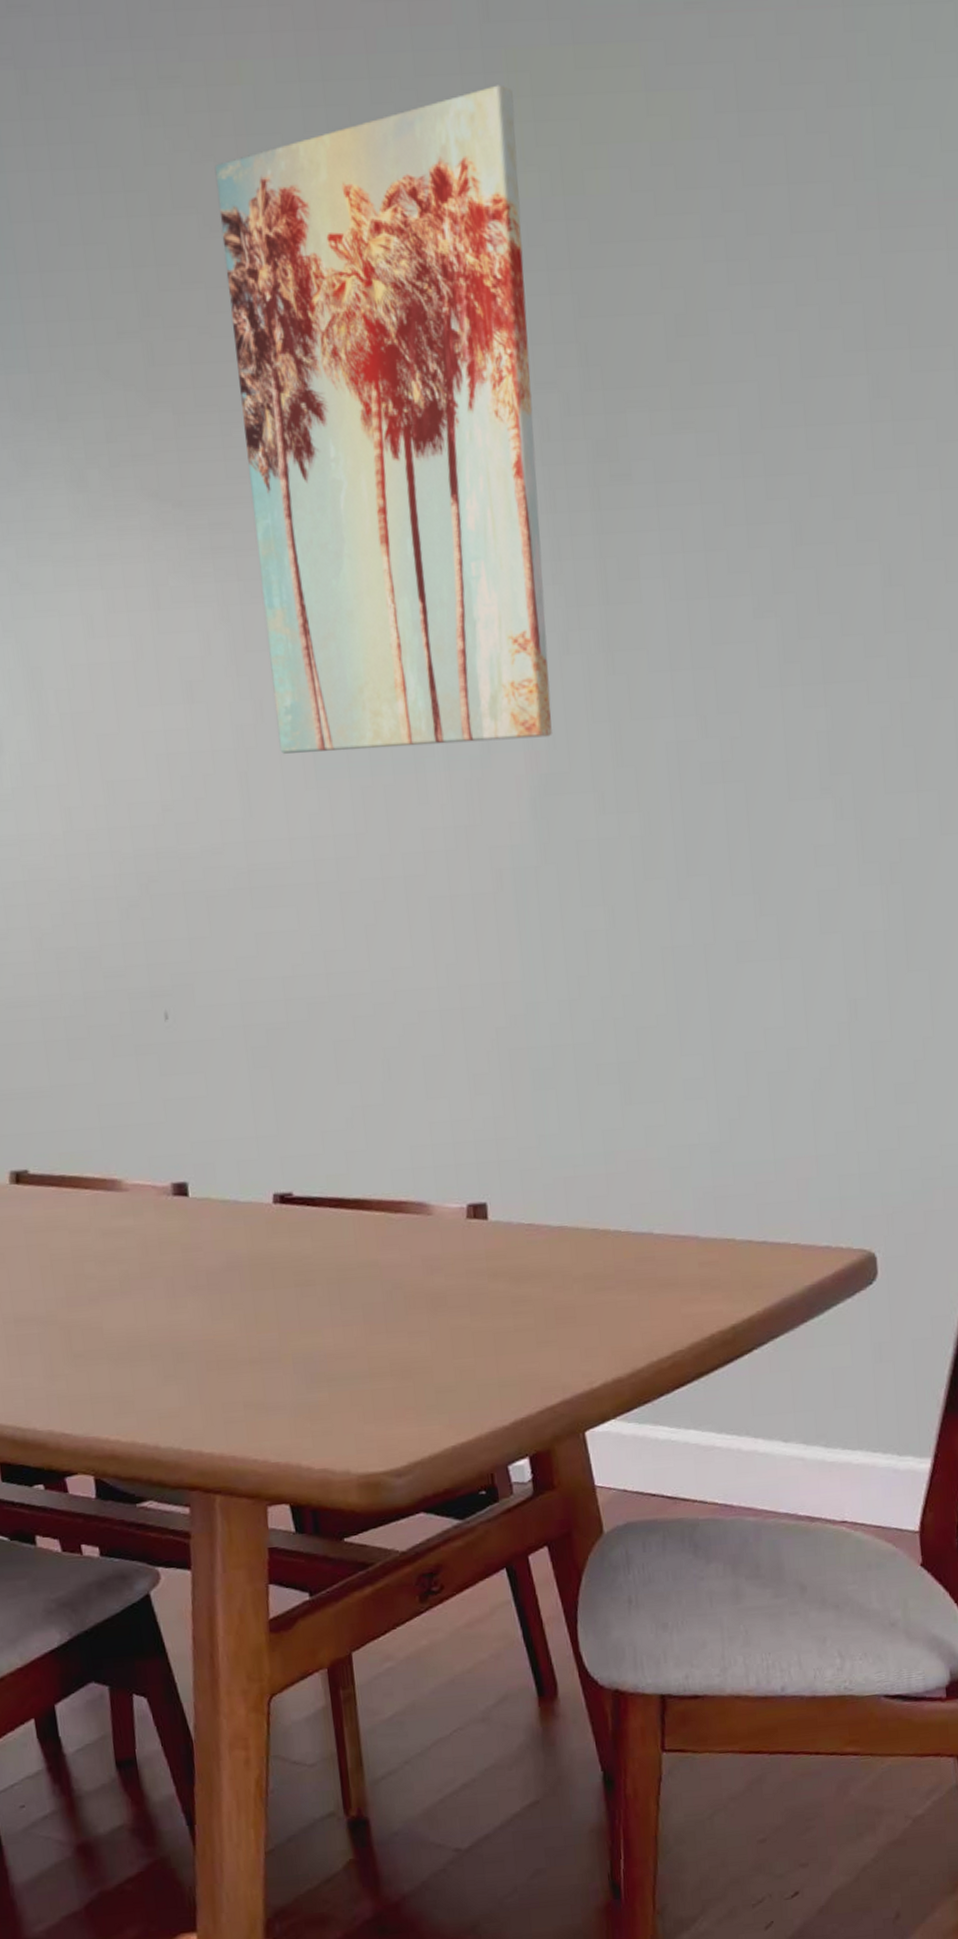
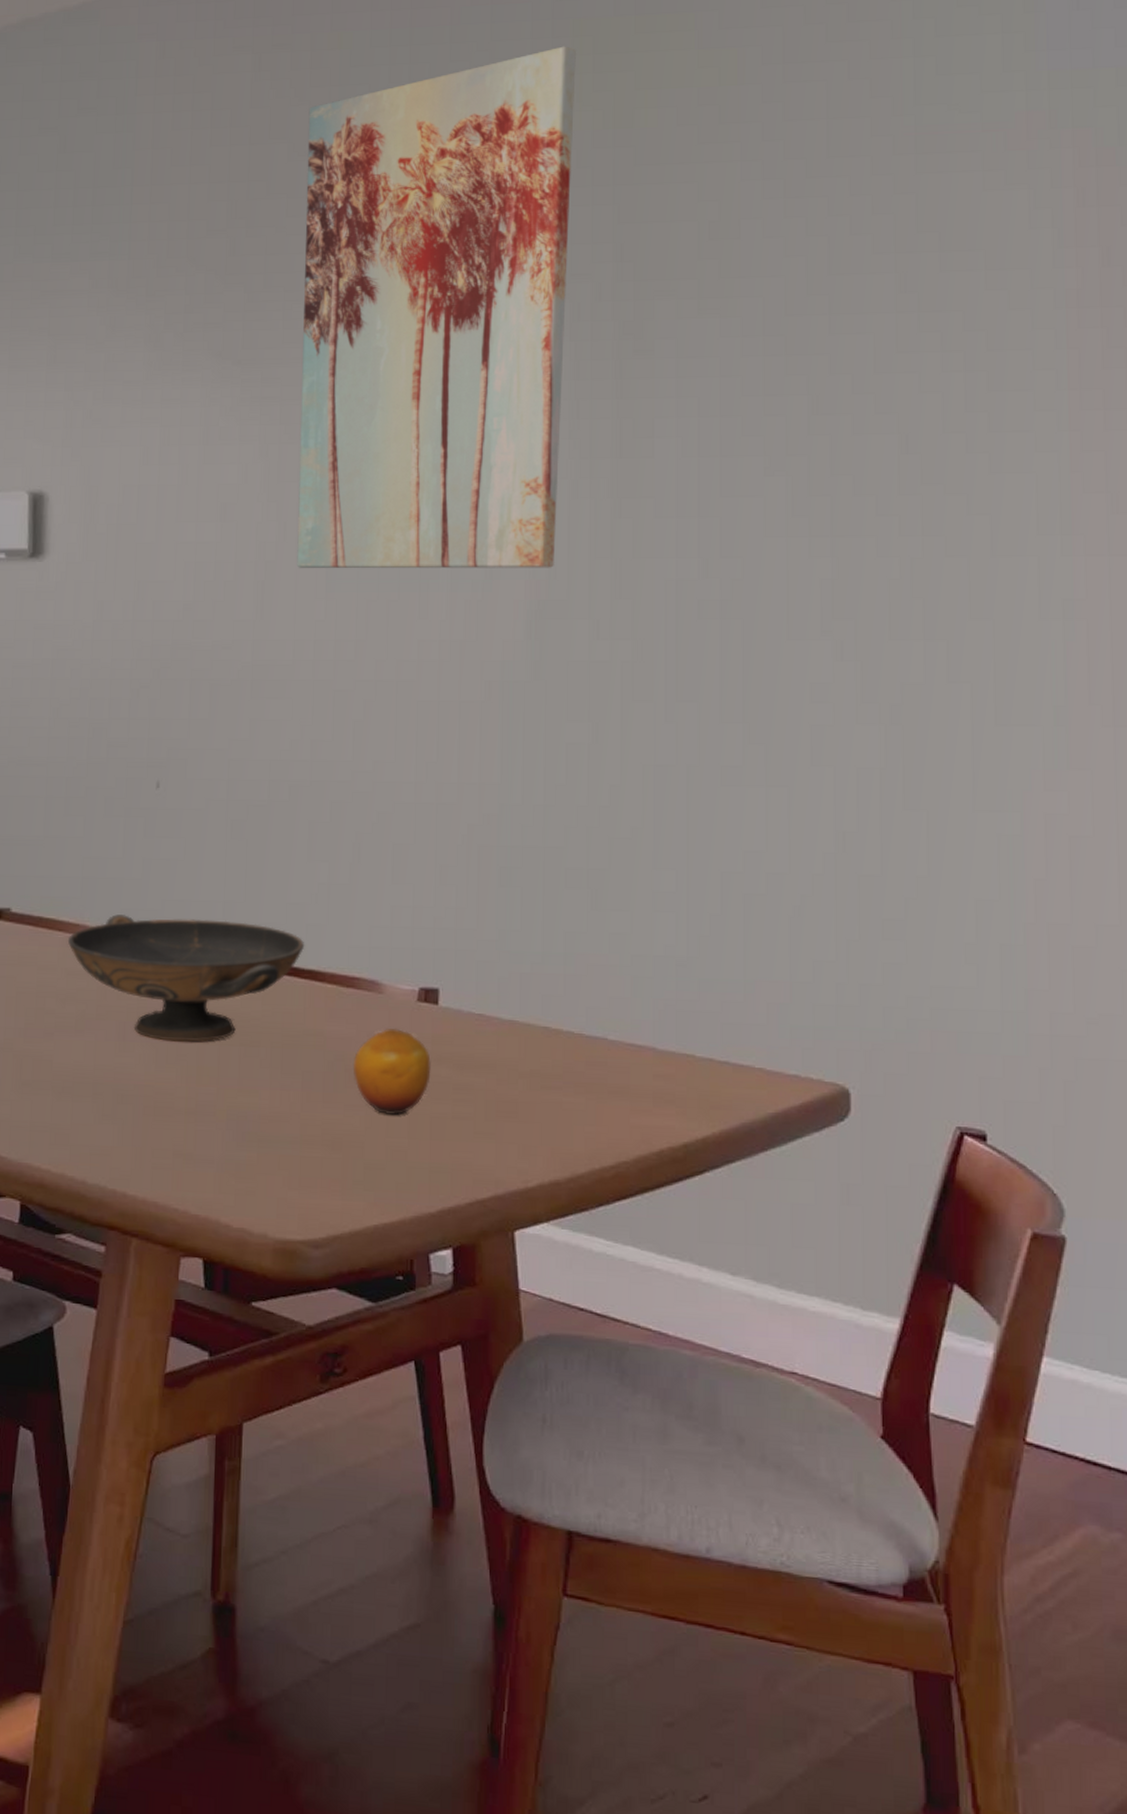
decorative bowl: none [96,1156,347,1292] -> present [67,914,305,1042]
fruit: none [412,1248,489,1337] -> present [354,1028,431,1116]

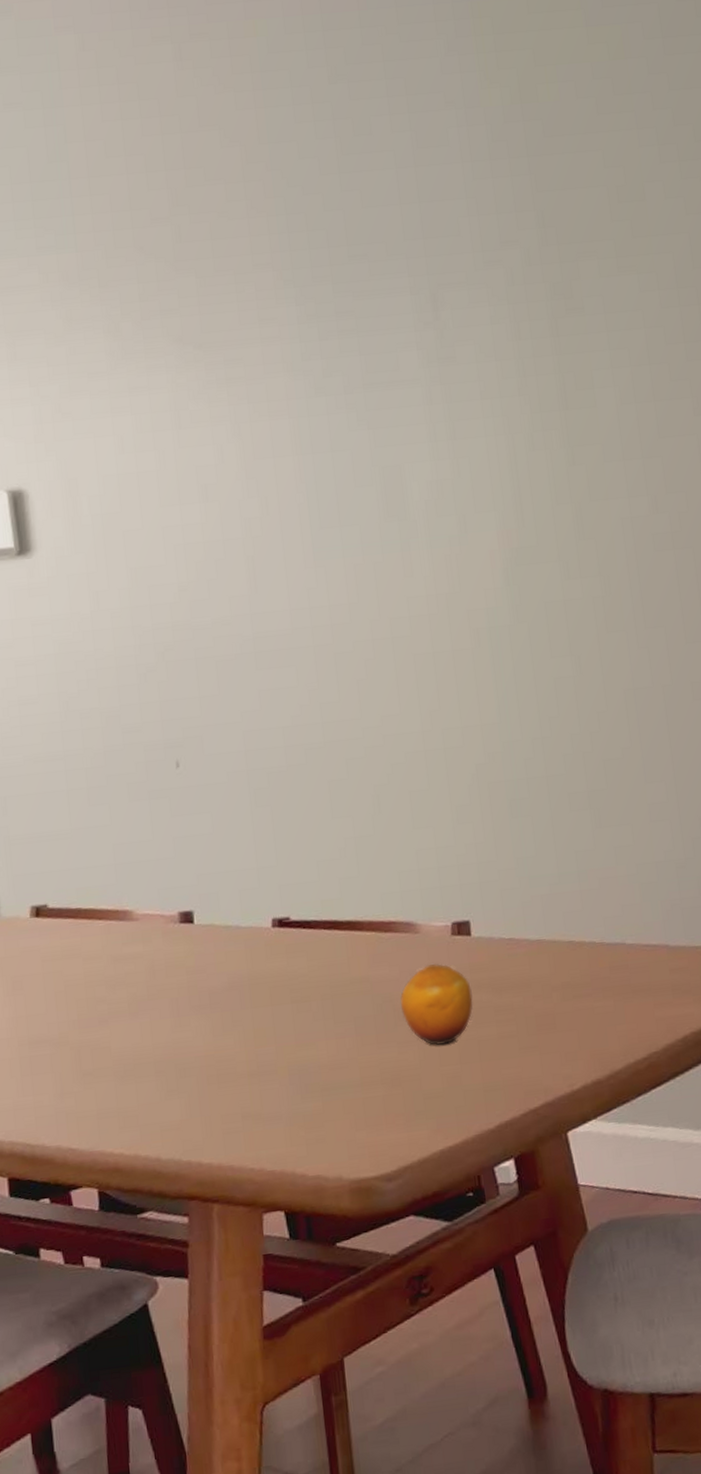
decorative bowl: present [67,914,305,1042] -> none [109,885,341,1010]
wall art: present [297,46,576,569] -> none [234,27,521,540]

